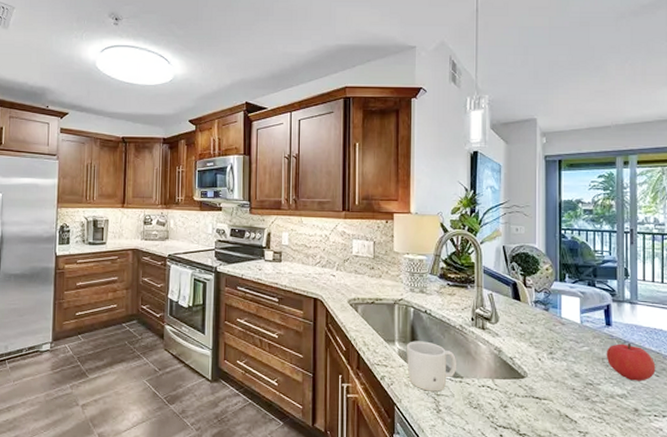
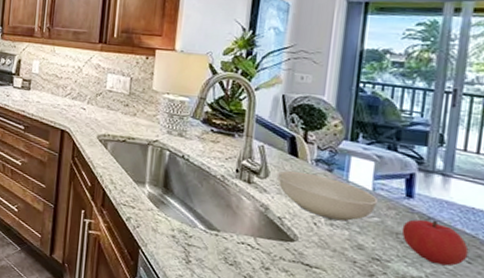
mug: present [406,341,457,392] -> none [156,185,215,242]
bowl: none [505,313,586,354] -> present [276,170,379,222]

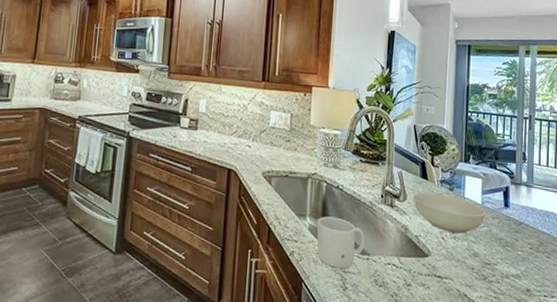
mug: none [156,185,215,242] -> present [316,216,366,269]
fruit: present [401,219,469,266] -> none [503,224,547,262]

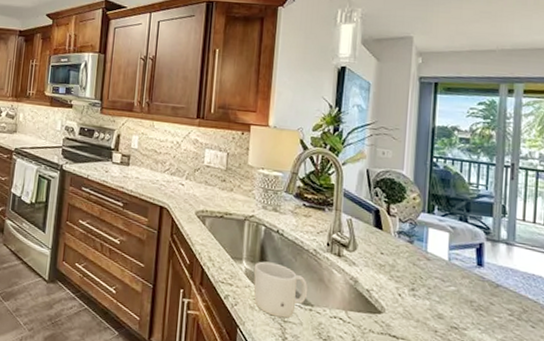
bowl: present [412,192,486,234] -> none [364,242,454,292]

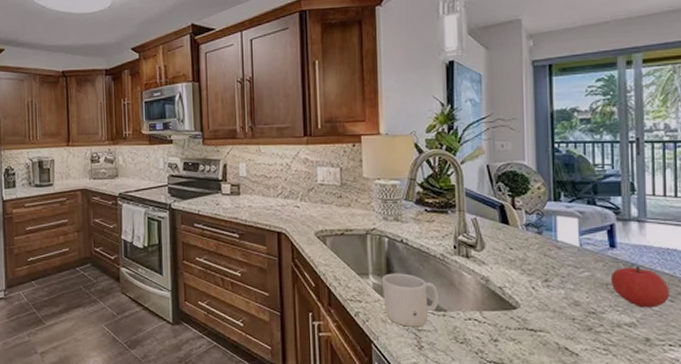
fruit: none [475,287,532,332] -> present [610,265,670,308]

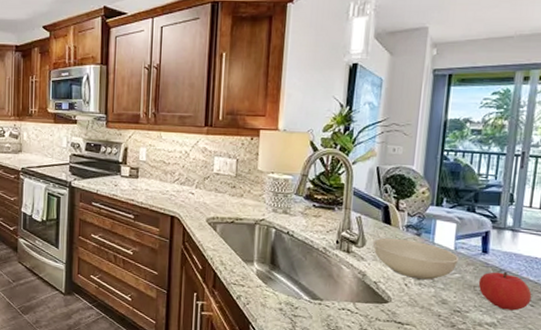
mug: present [381,273,440,327] -> none [265,262,318,313]
bowl: none [492,238,587,281] -> present [372,237,460,280]

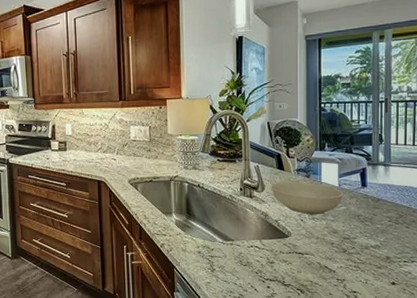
fruit: present [478,271,532,311] -> none [361,200,406,233]

